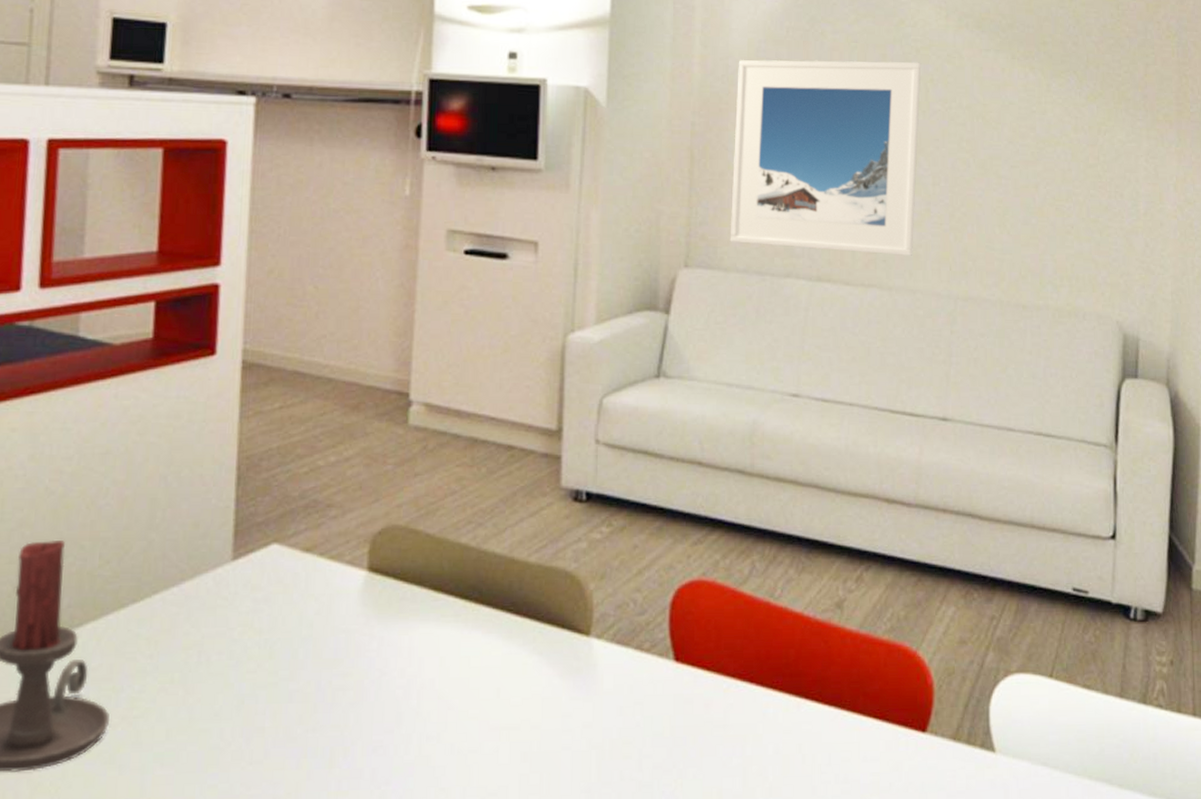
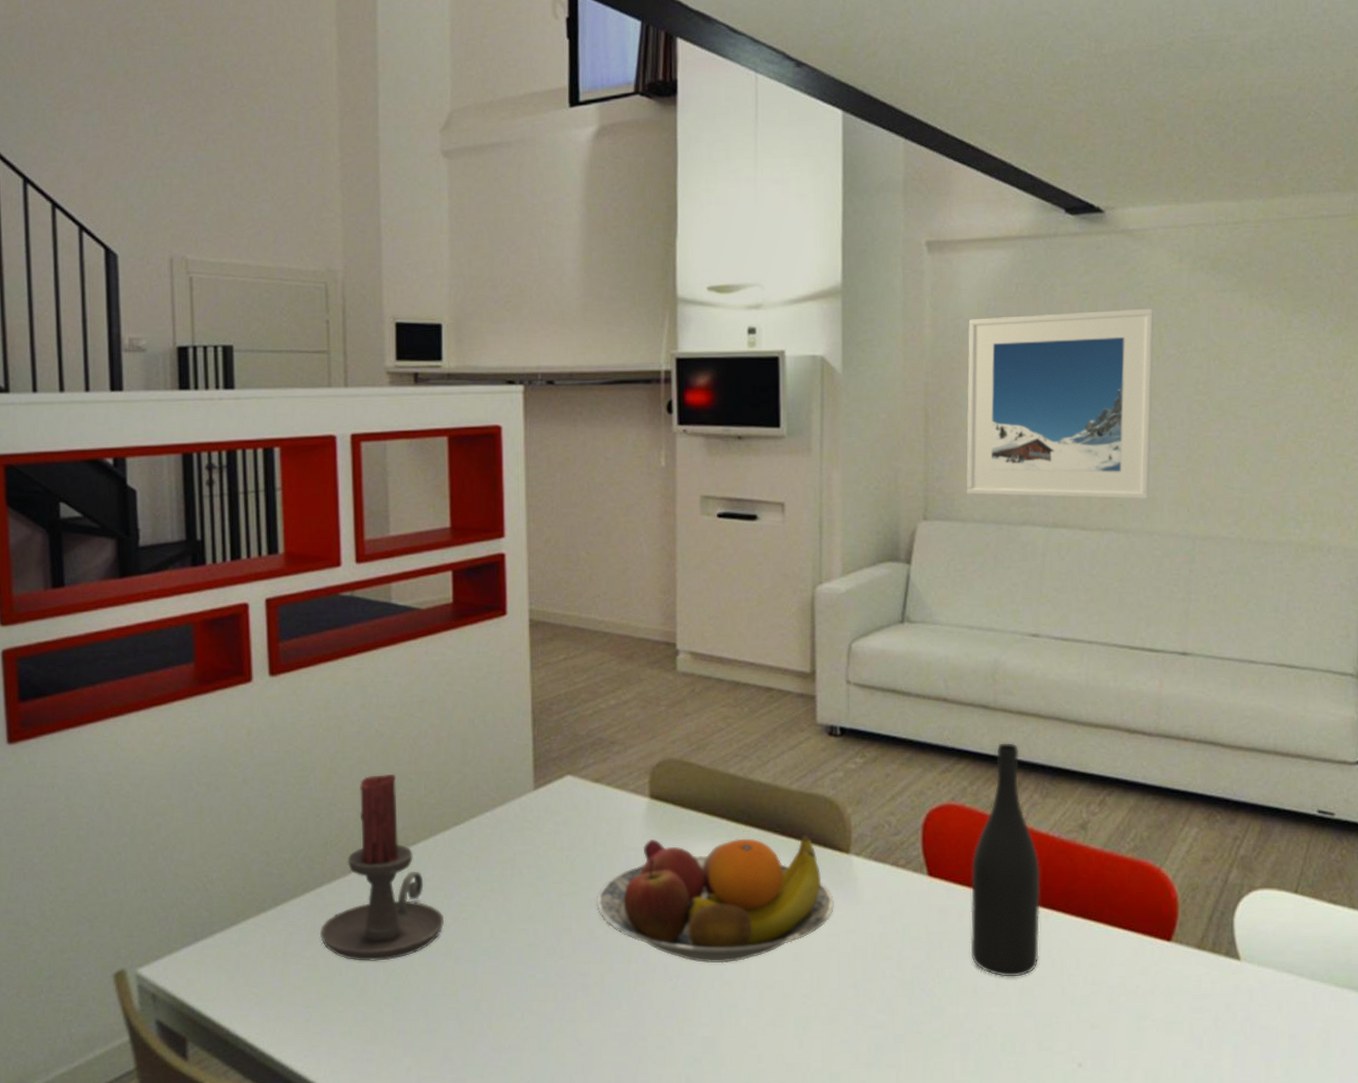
fruit bowl: none [296,614,570,767] -> present [596,835,834,964]
wine bottle: none [717,512,793,777] -> present [970,743,1041,977]

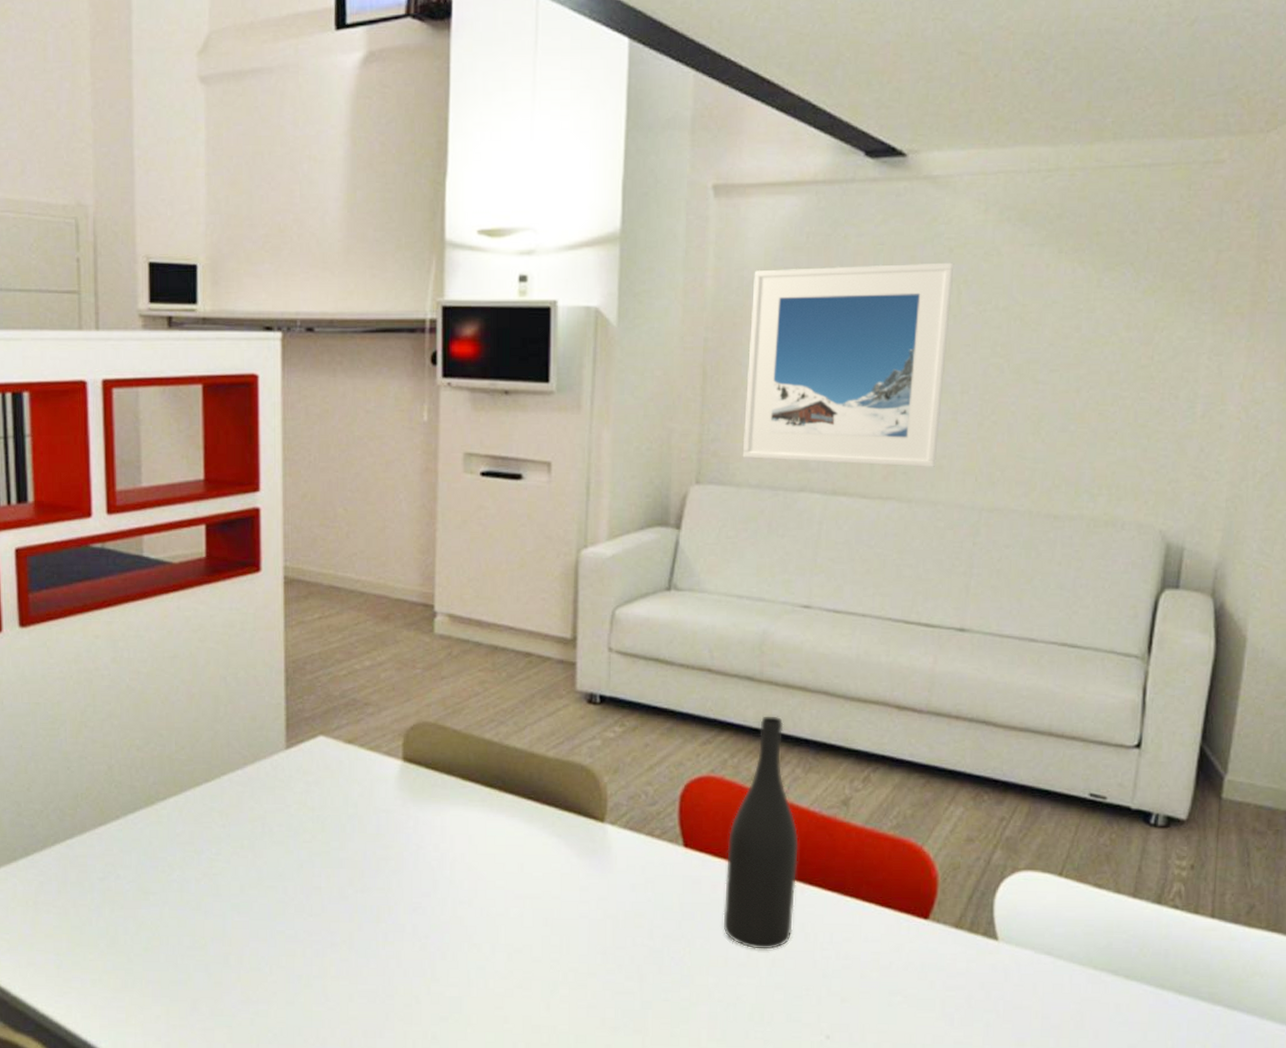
candle holder: present [319,774,444,961] -> none [70,729,194,913]
fruit bowl: present [596,835,834,964] -> none [346,802,587,926]

